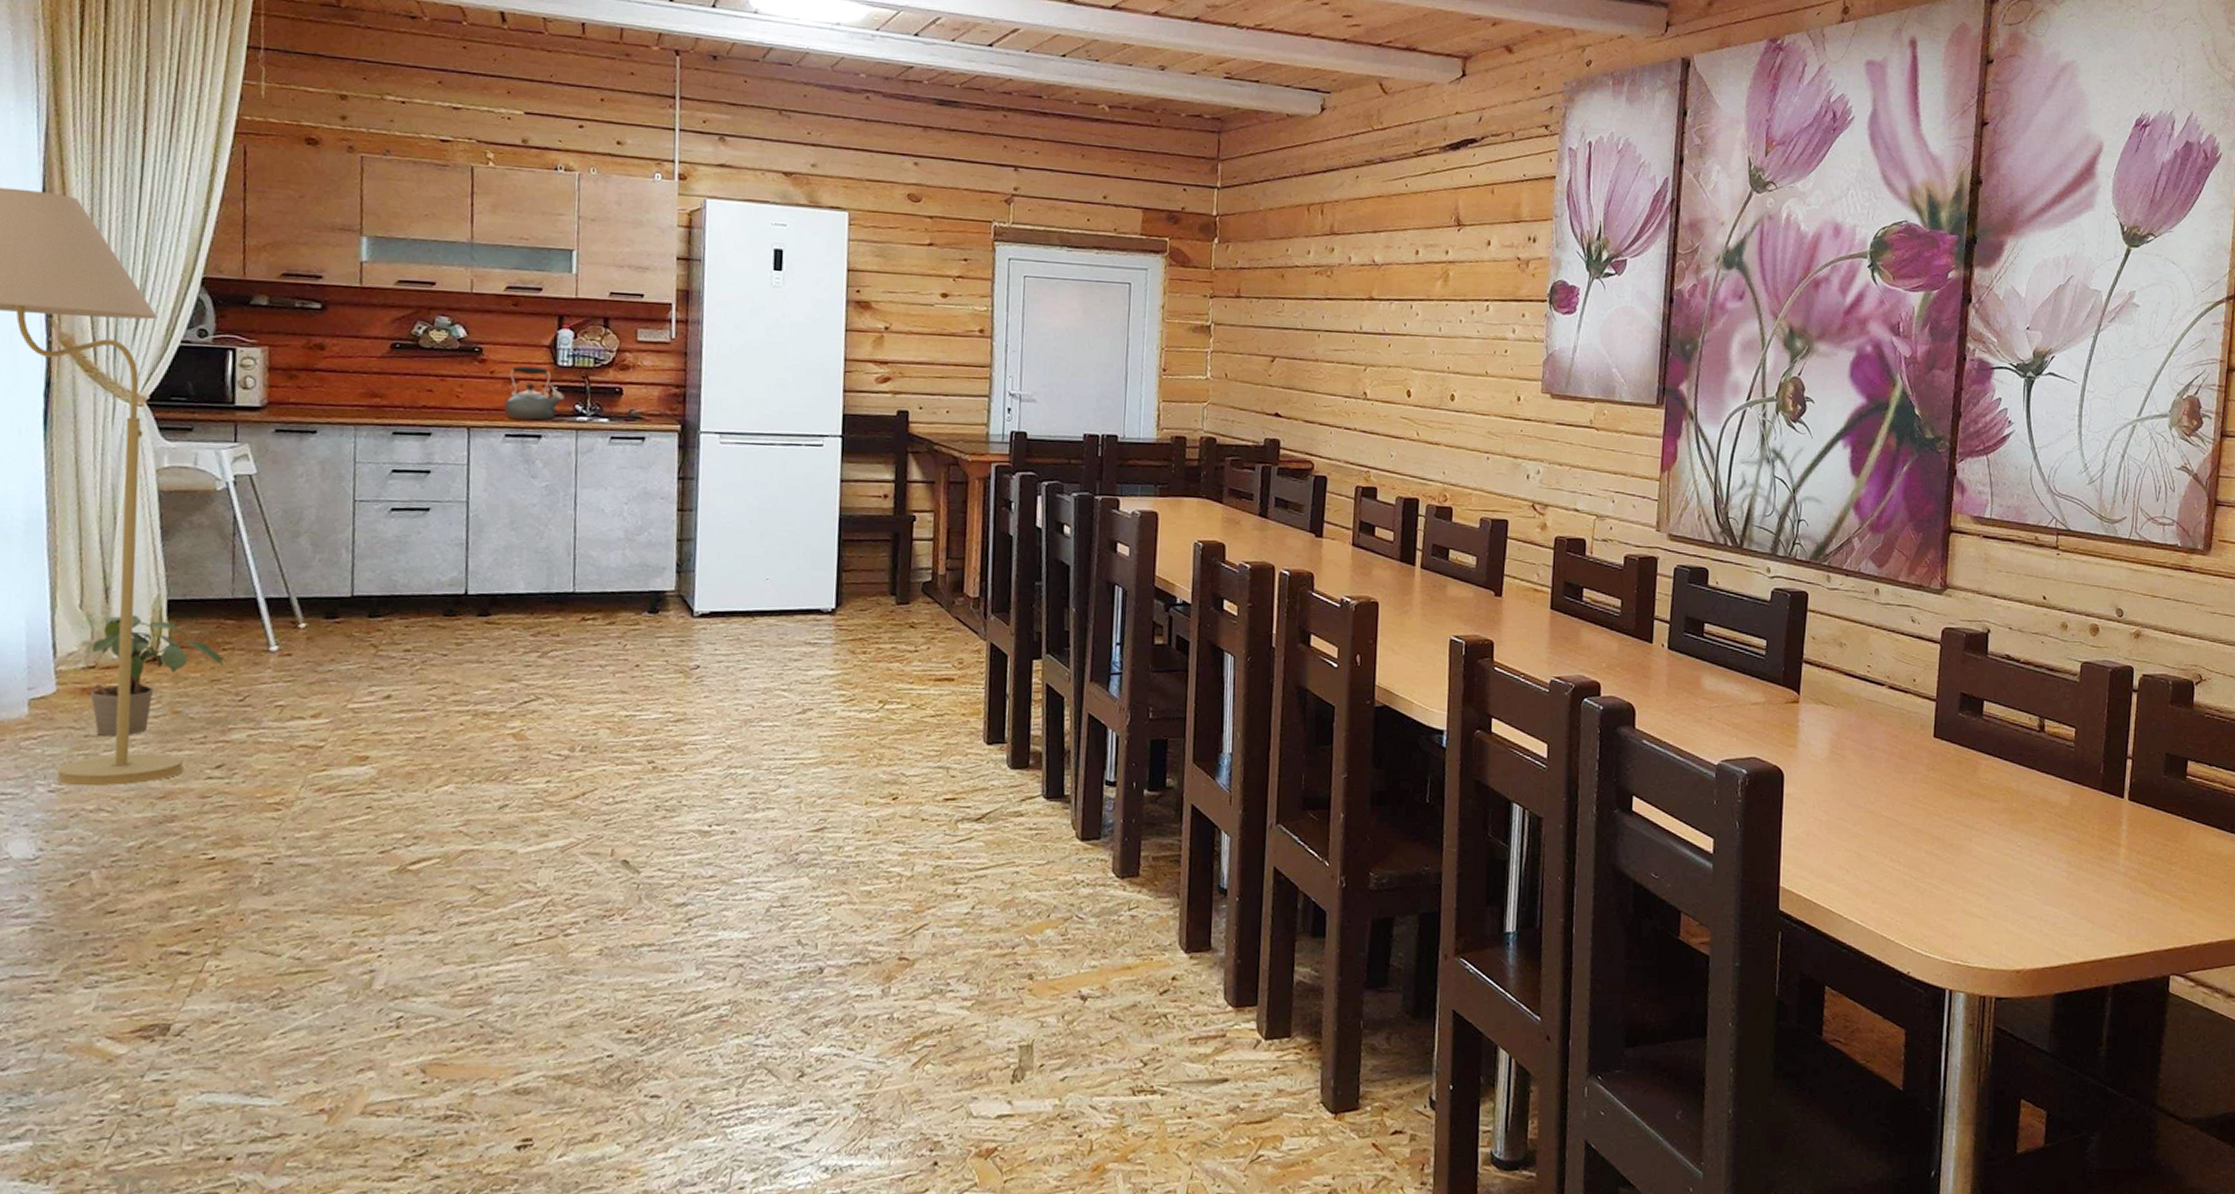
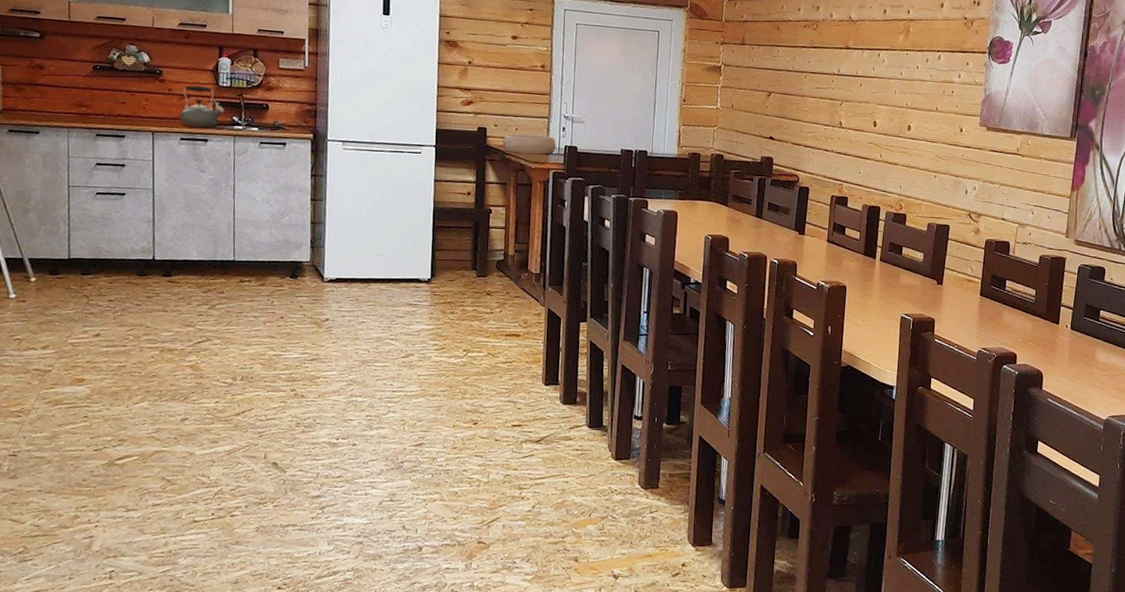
bowl: none [930,417,1000,444] -> present [503,134,557,155]

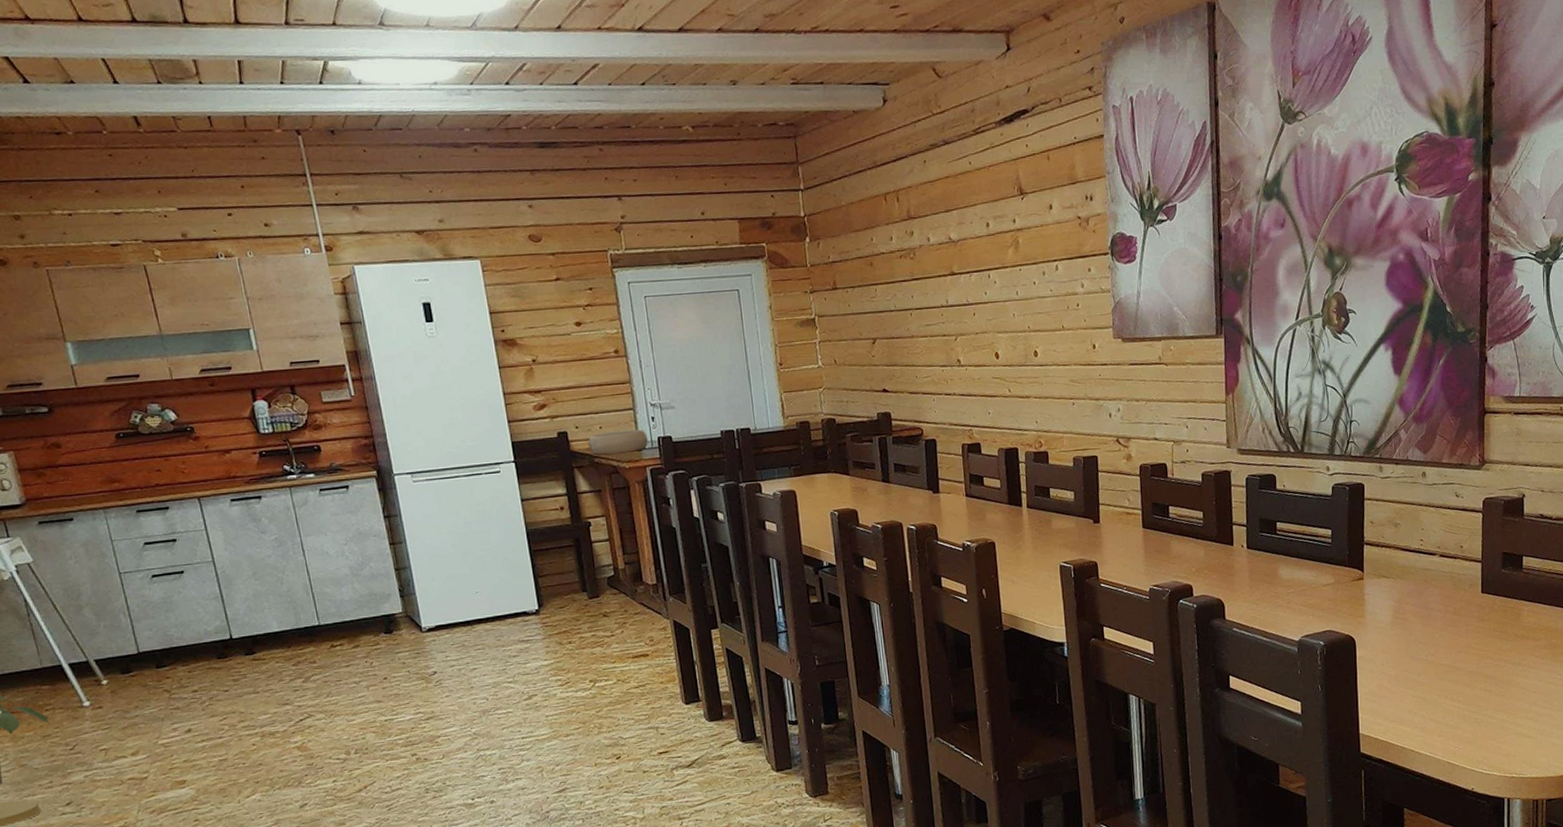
kettle: present [179,85,225,129] -> none [221,437,273,487]

